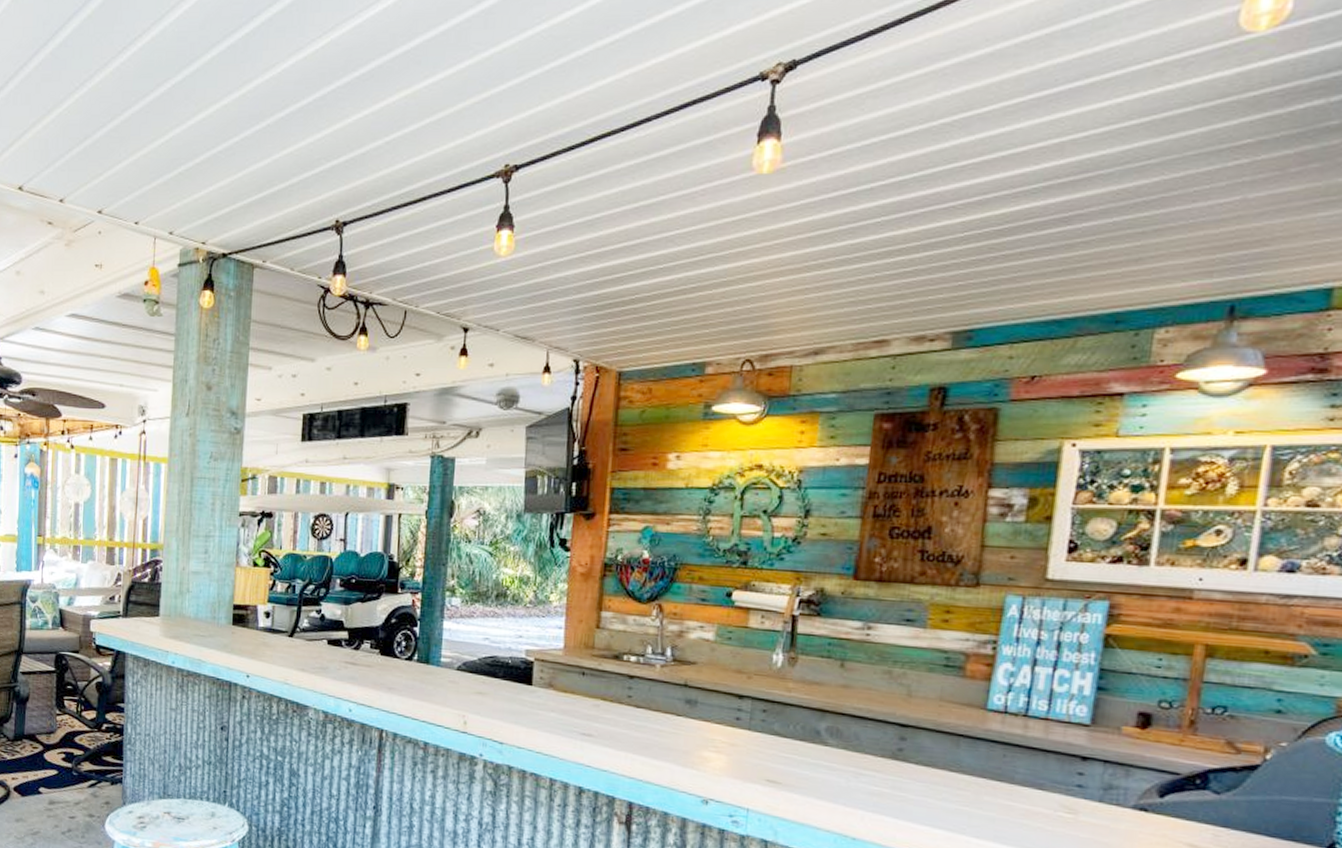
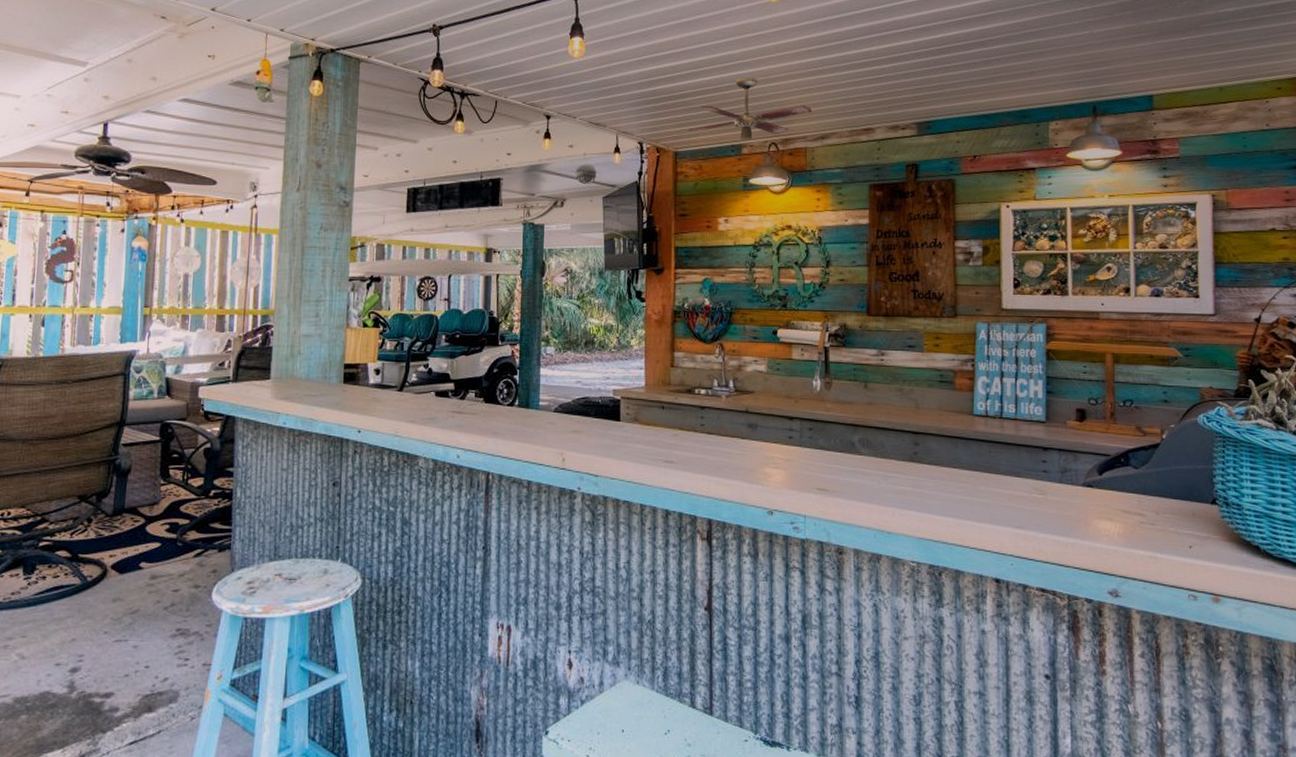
ceiling fan: none [637,276,804,357] -> present [688,77,812,140]

